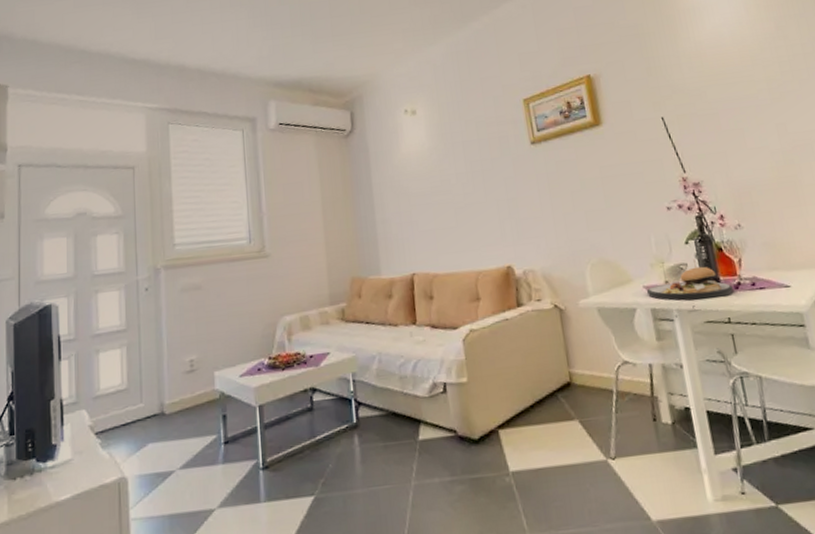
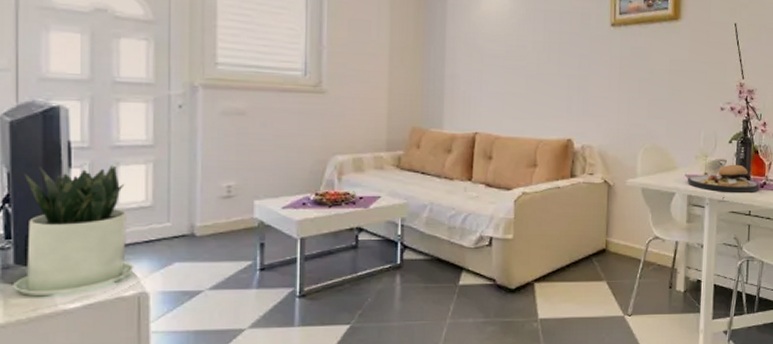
planter: none [16,353,114,490] -> present [13,165,134,295]

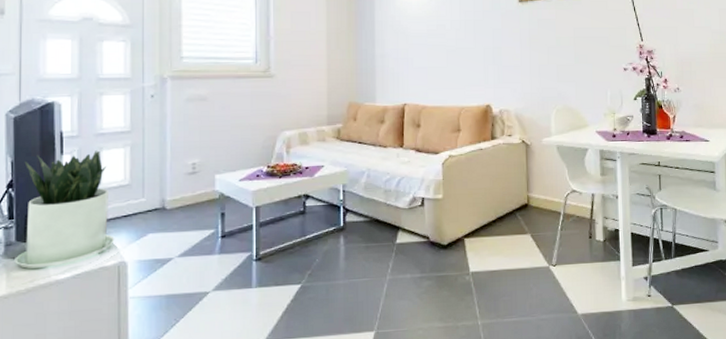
plate: present [687,157,759,194] -> none [598,112,666,146]

